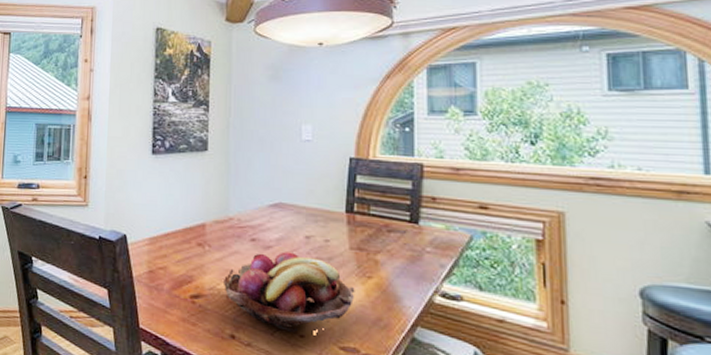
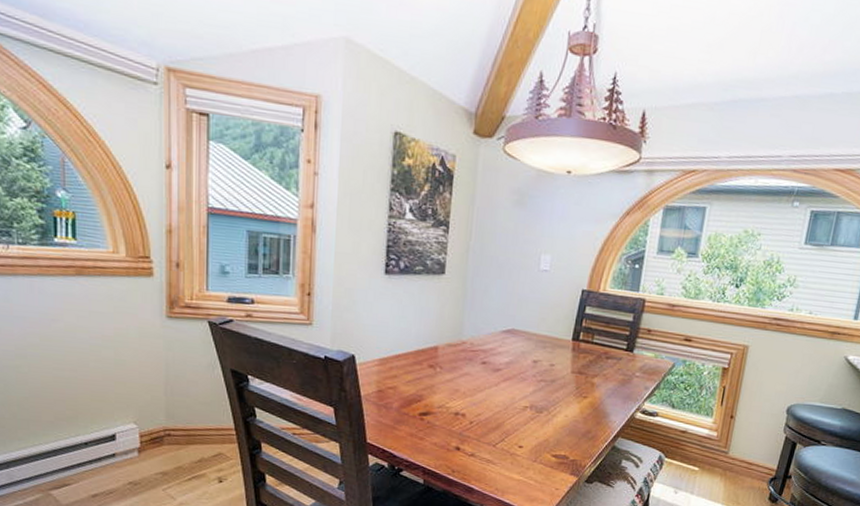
fruit basket: present [224,251,355,332] -> none [452,374,572,443]

